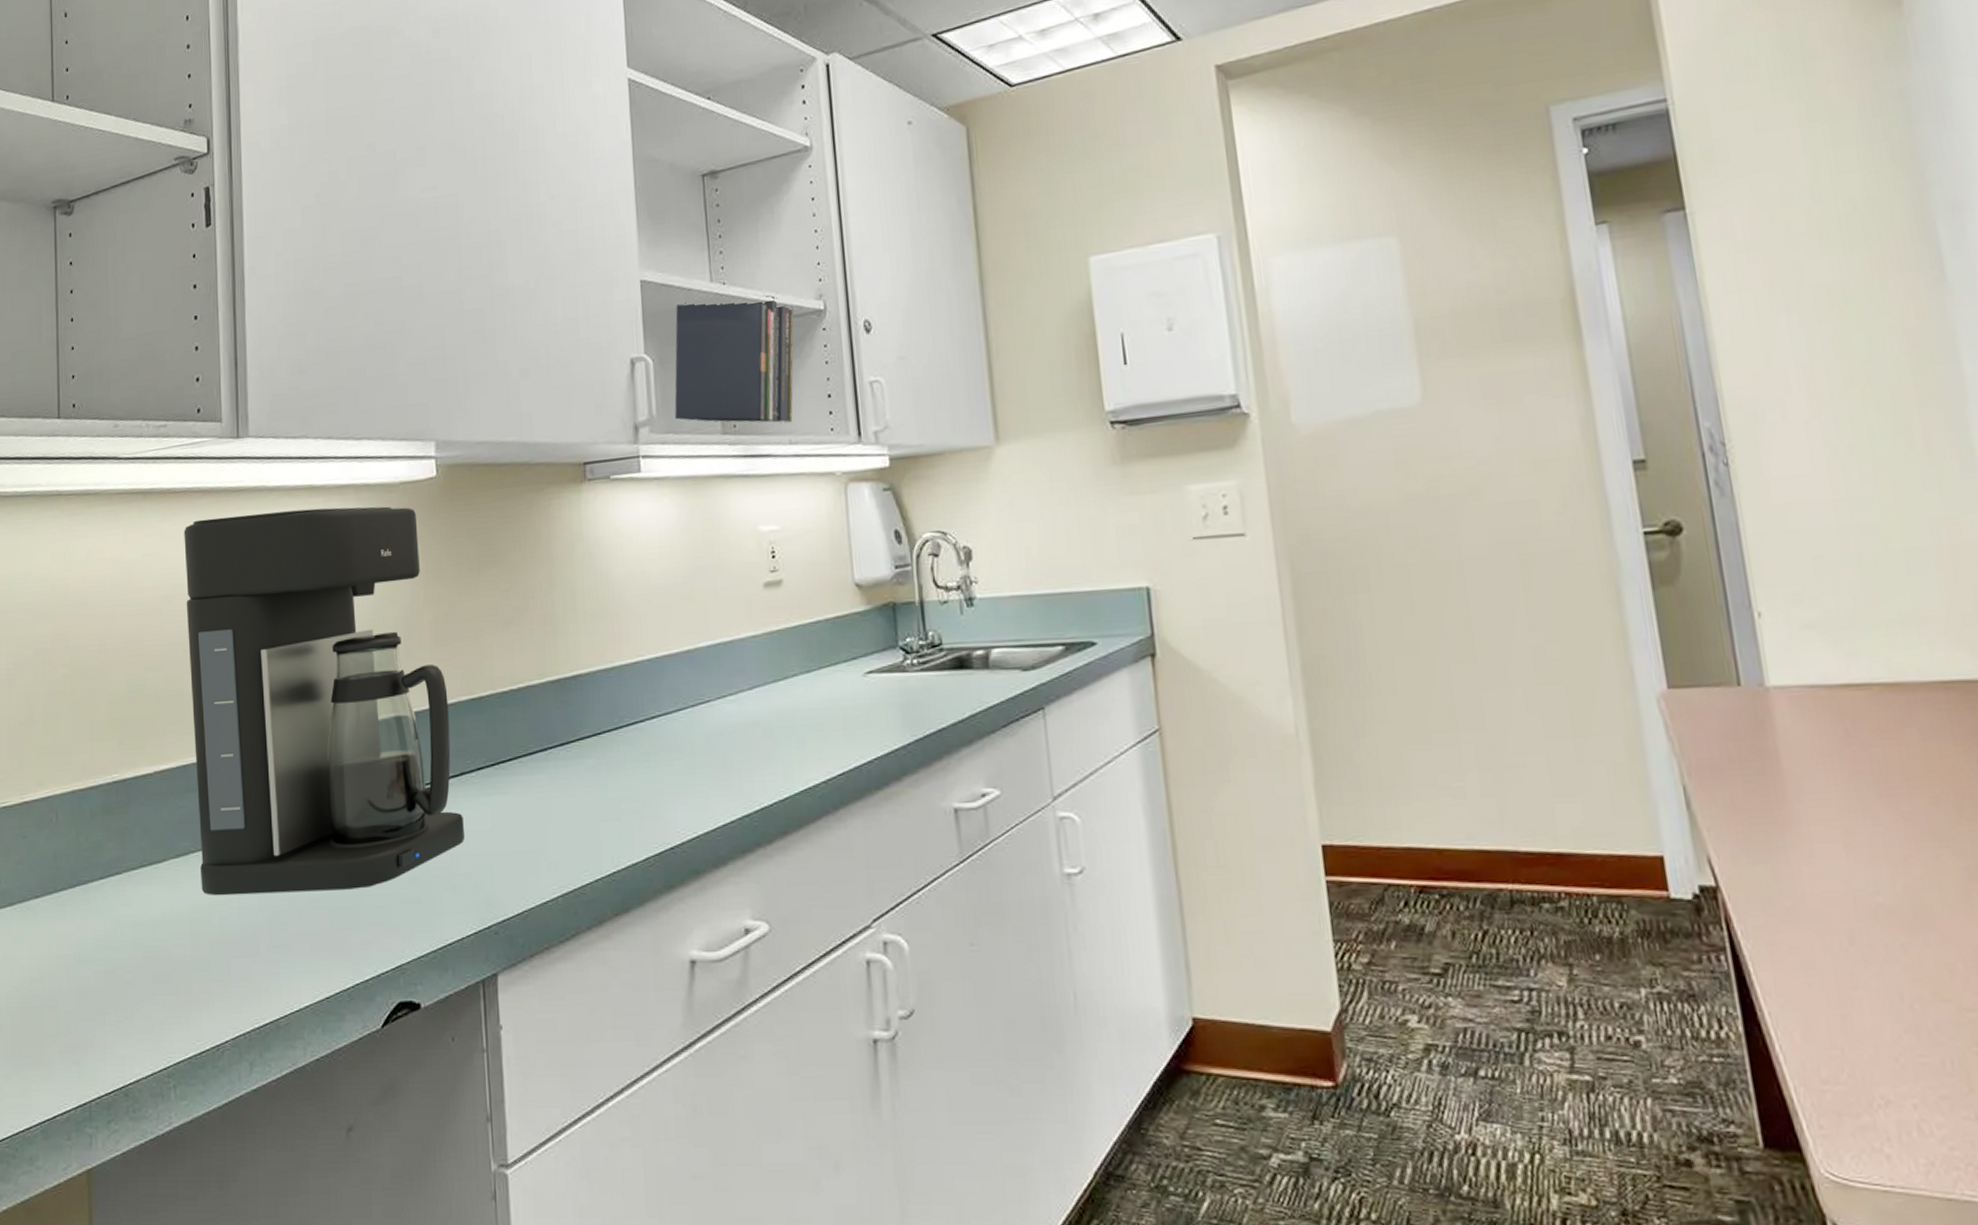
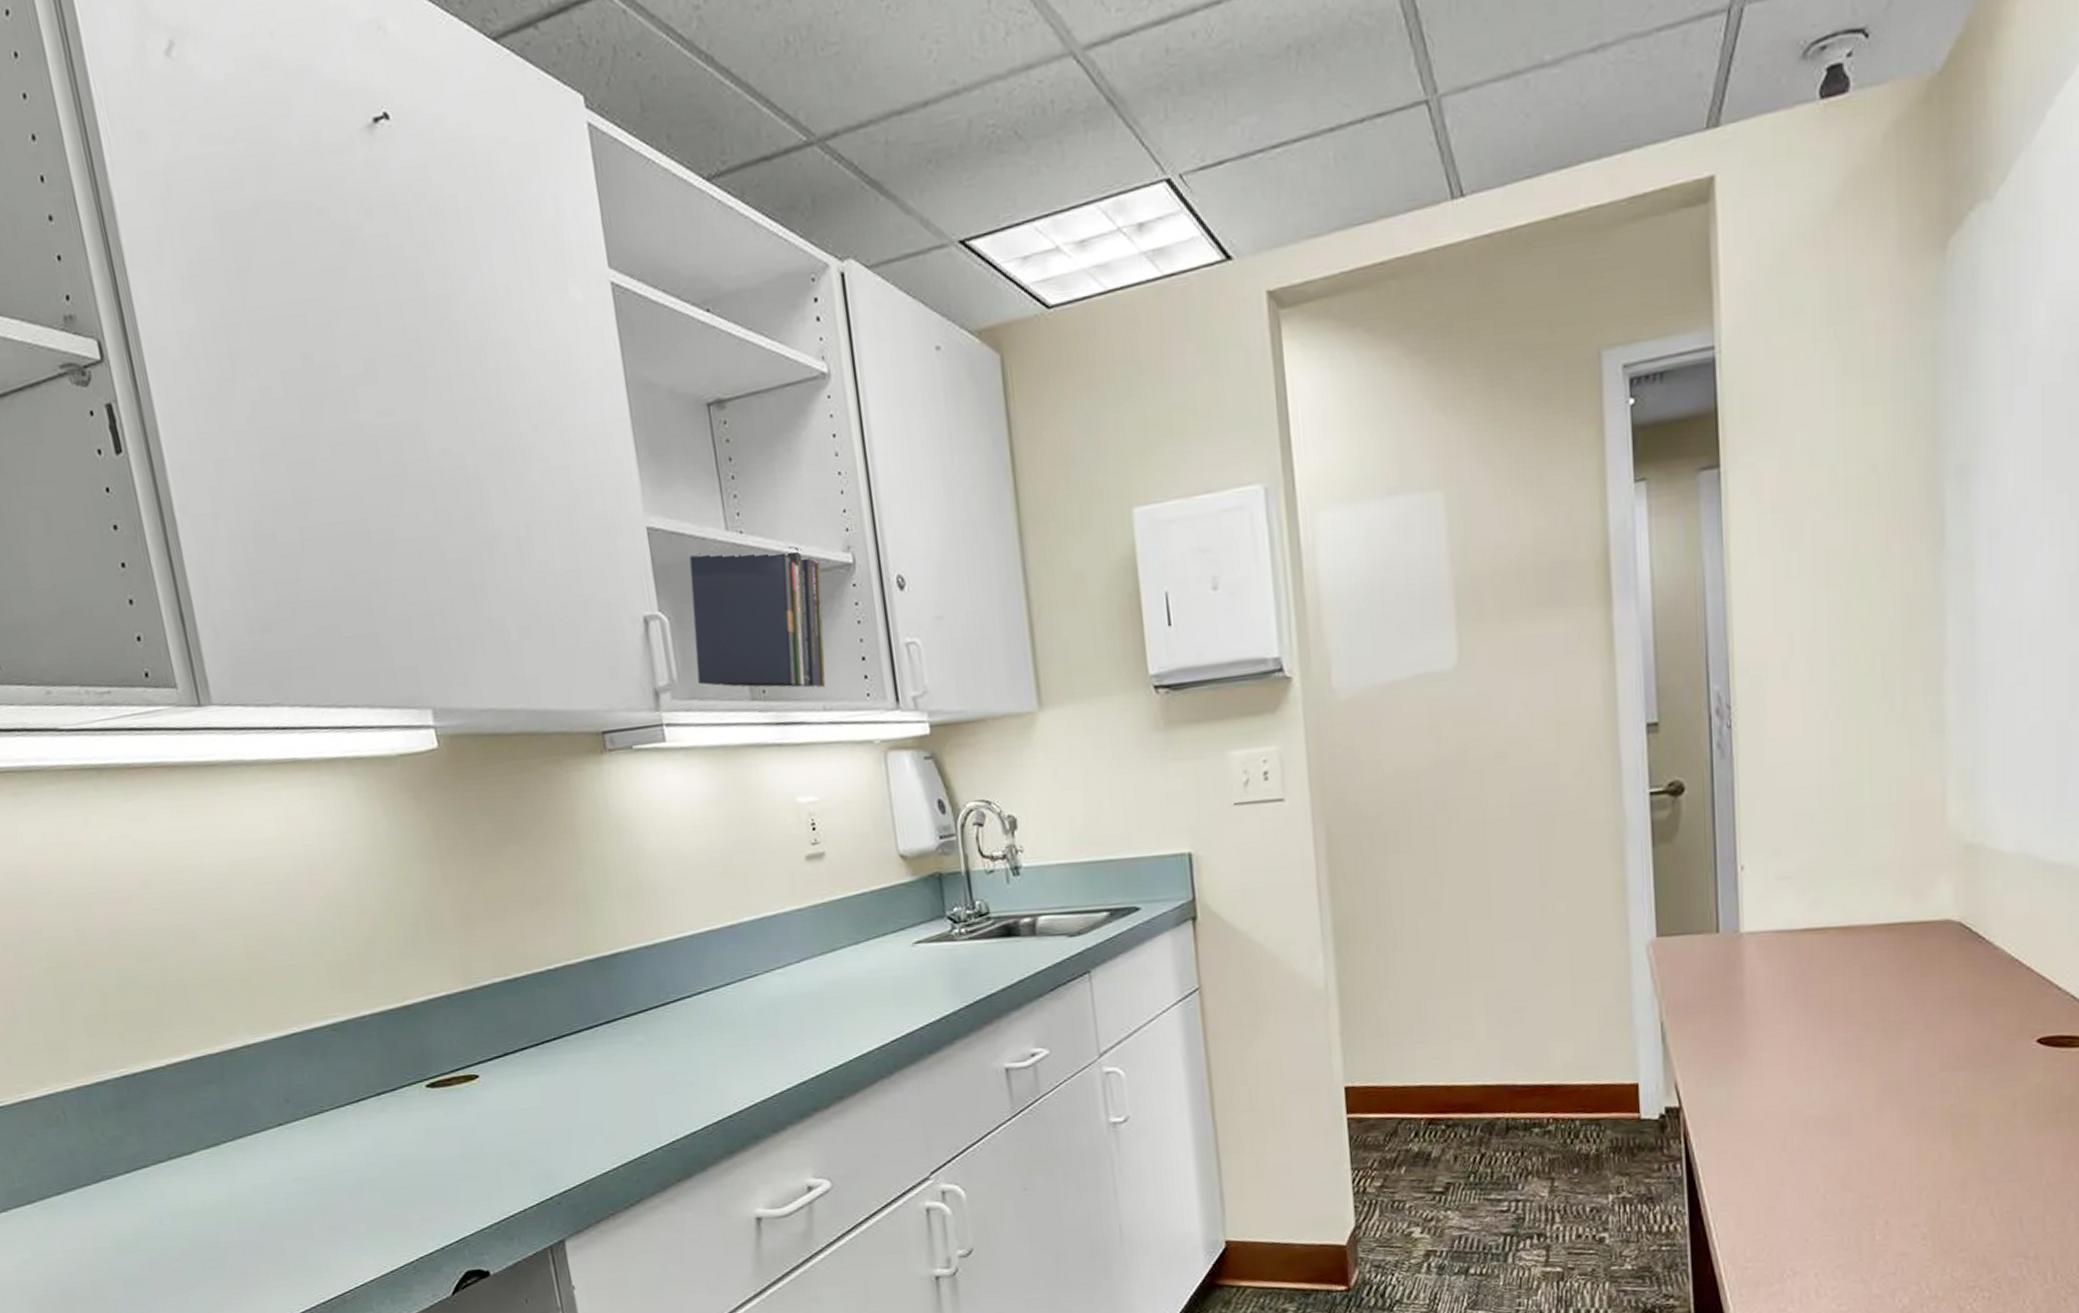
coffee maker: present [184,506,465,896] -> none [153,781,516,1184]

